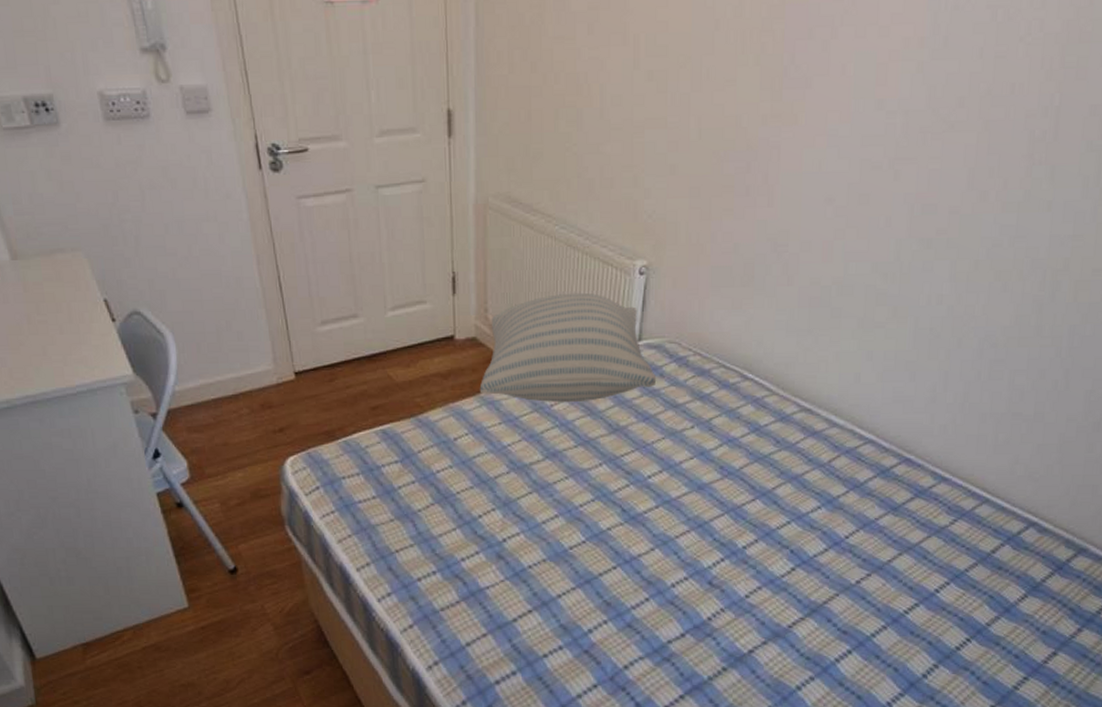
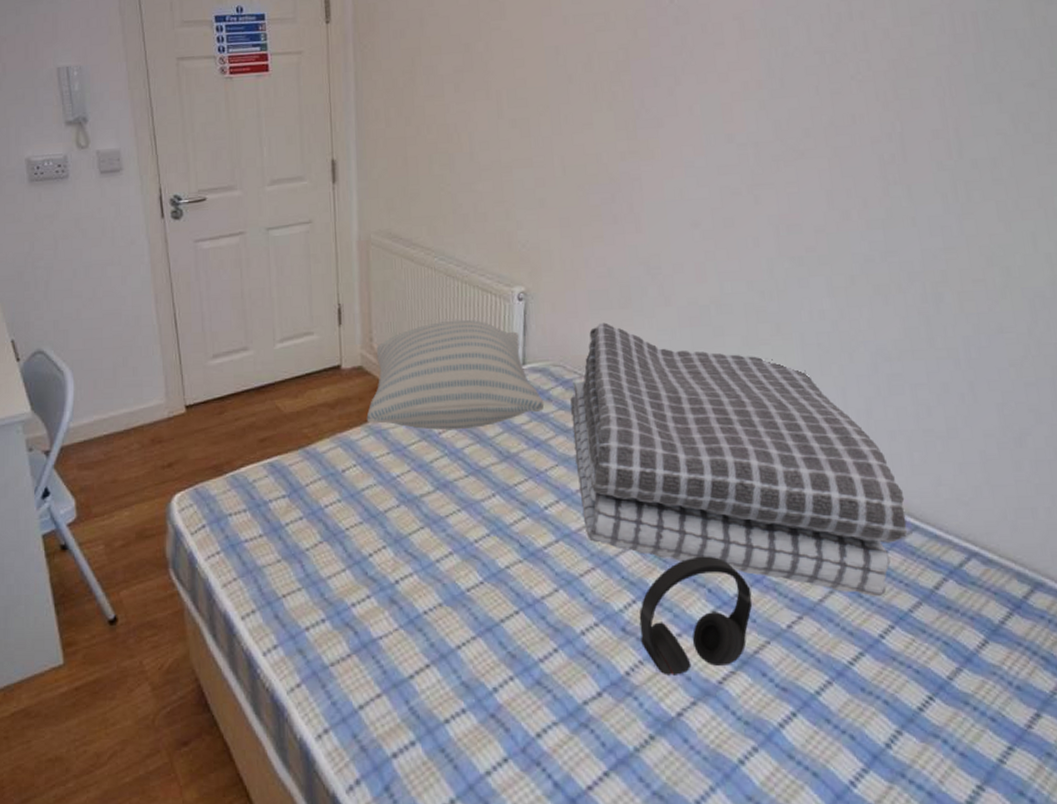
towel: none [682,300,982,559] -> present [570,322,908,597]
headphones: none [725,522,829,621] -> present [639,556,753,676]

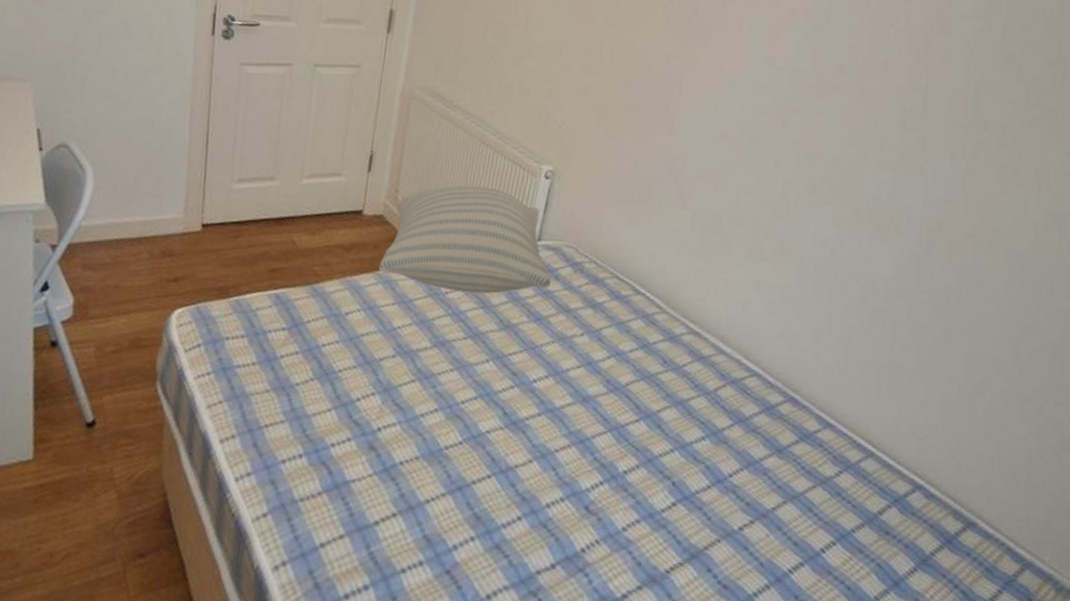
towel: present [570,322,908,597] -> none [568,213,867,514]
headphones: present [639,556,753,676] -> none [601,449,712,559]

